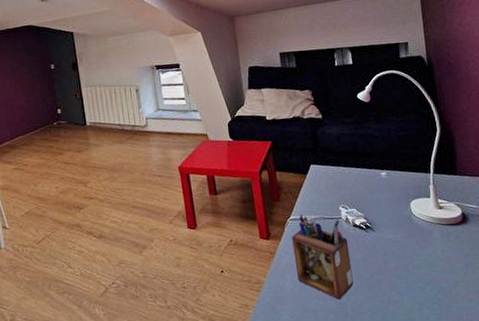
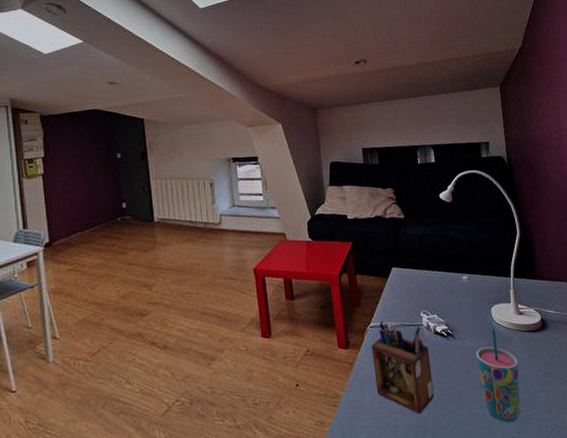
cup: none [395,221,440,310] -> present [476,328,520,423]

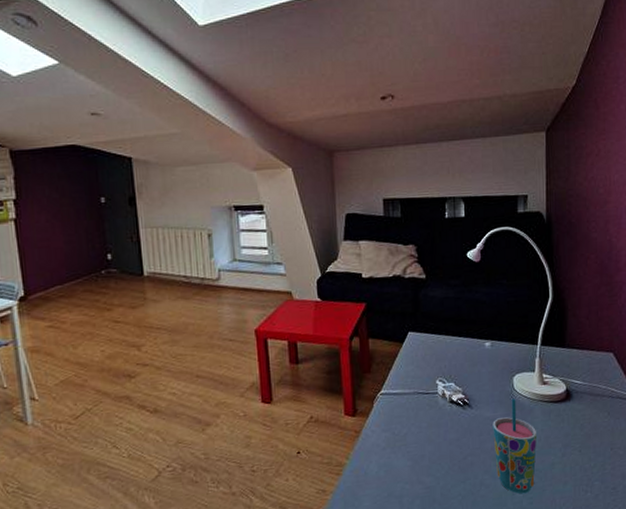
desk organizer: present [371,320,434,415] -> none [381,387,445,485]

